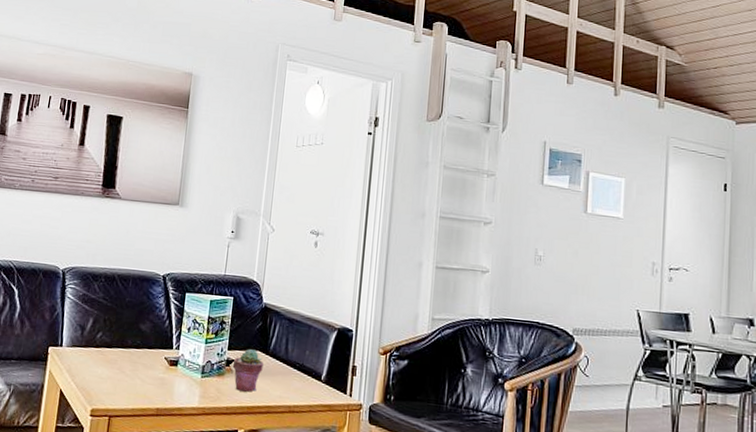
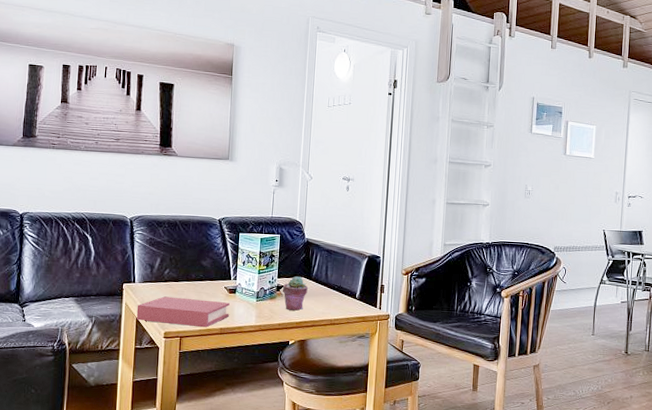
book: none [60,365,170,407] -> present [136,296,230,328]

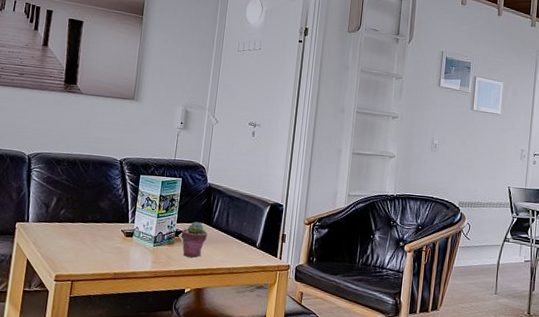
book: present [136,296,230,328] -> none [27,237,126,272]

